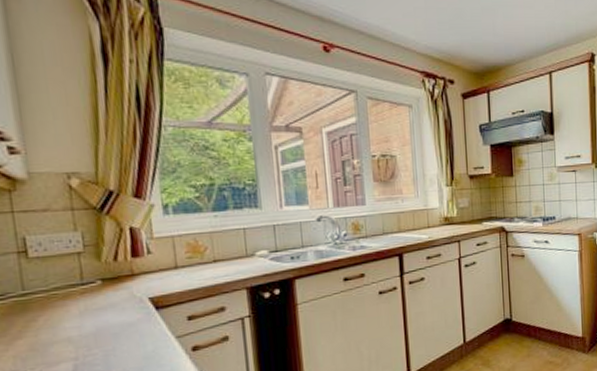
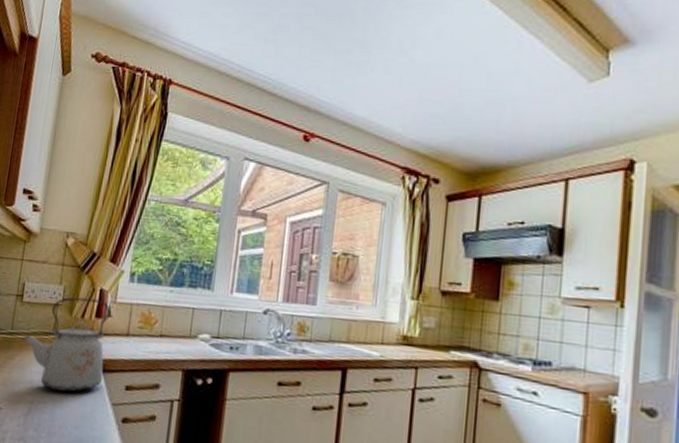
kettle: none [40,239,158,341] -> present [21,297,111,393]

